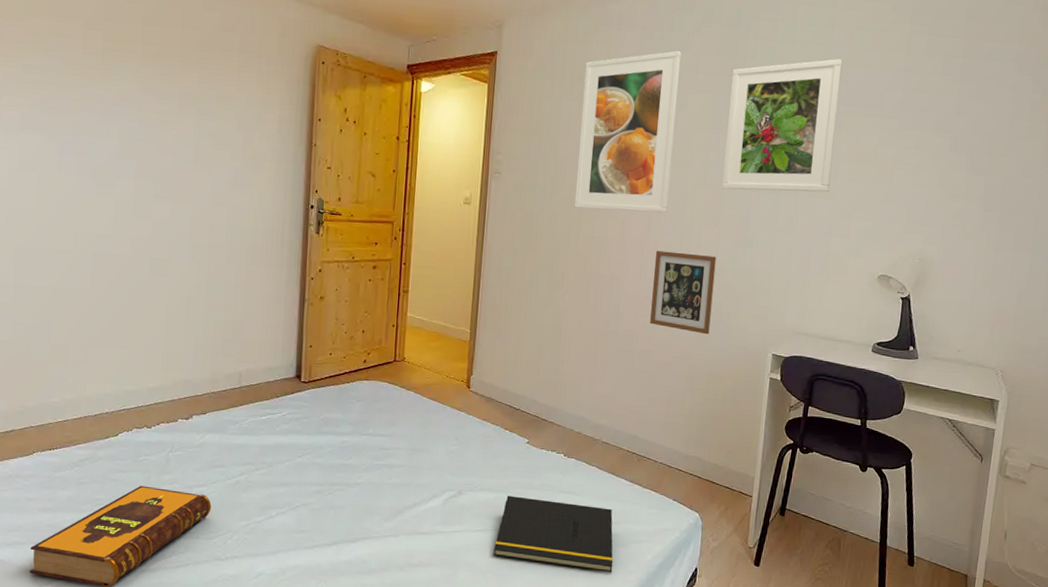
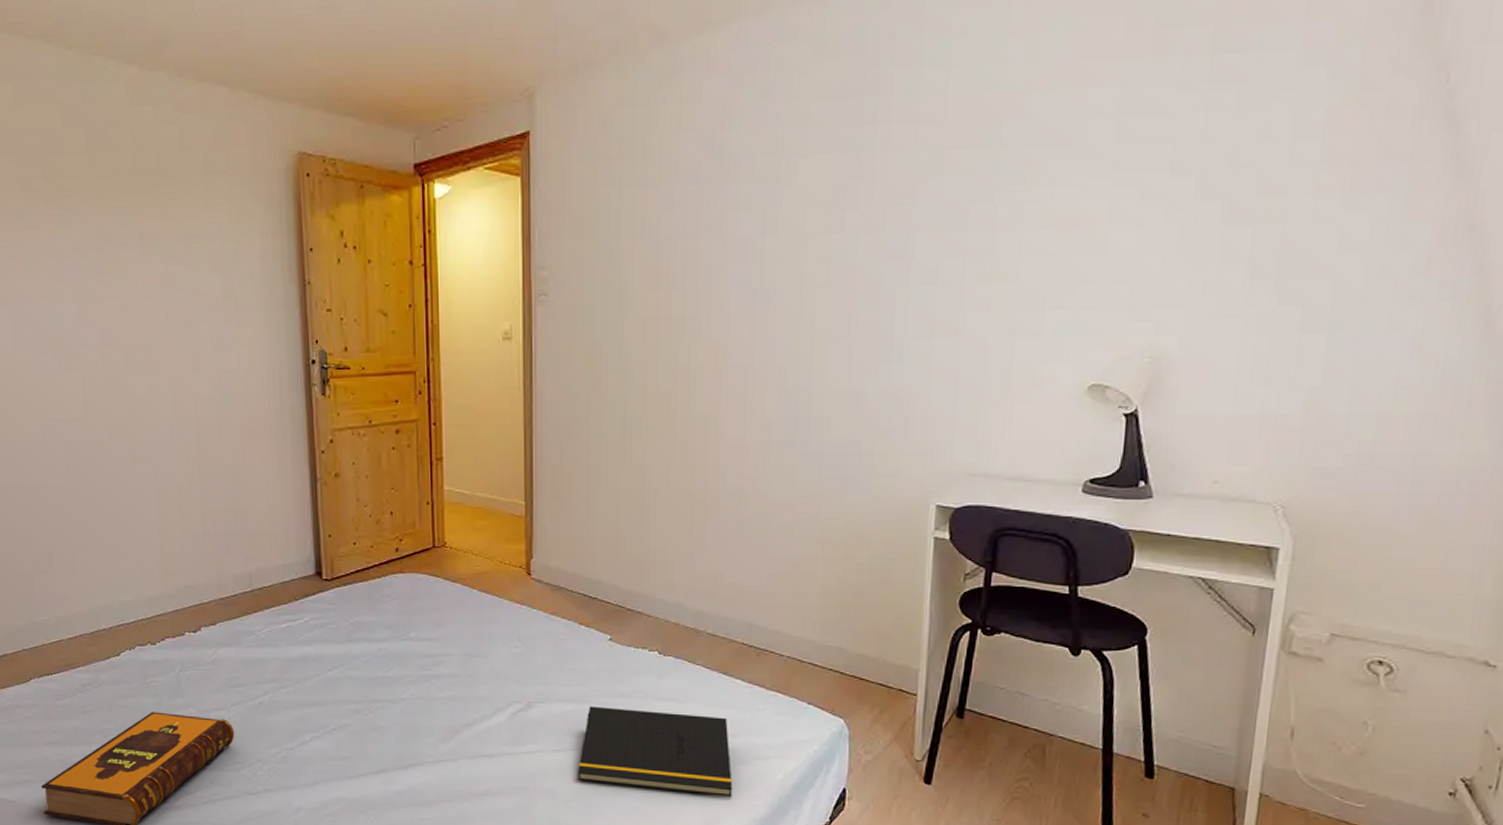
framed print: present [574,51,682,213] -> none [648,99,784,330]
picture frame: present [650,250,717,335] -> none [762,378,850,486]
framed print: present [722,59,843,193] -> none [853,81,1023,285]

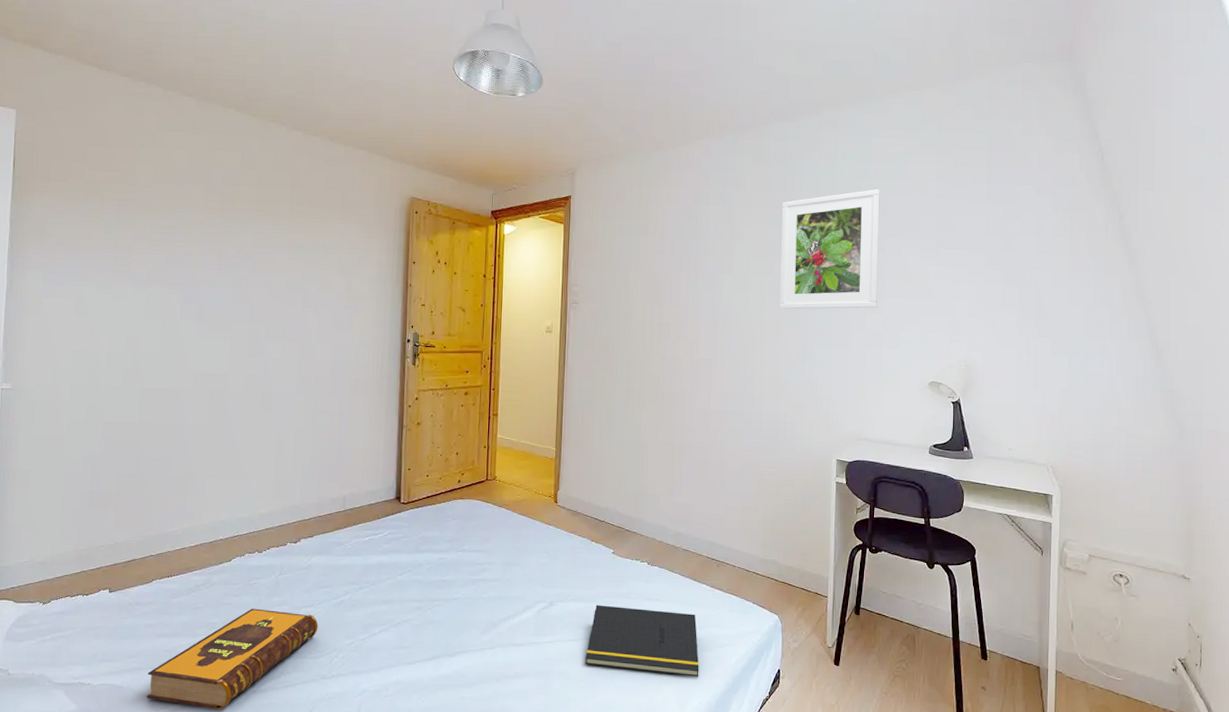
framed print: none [853,81,1023,285] -> present [780,189,880,310]

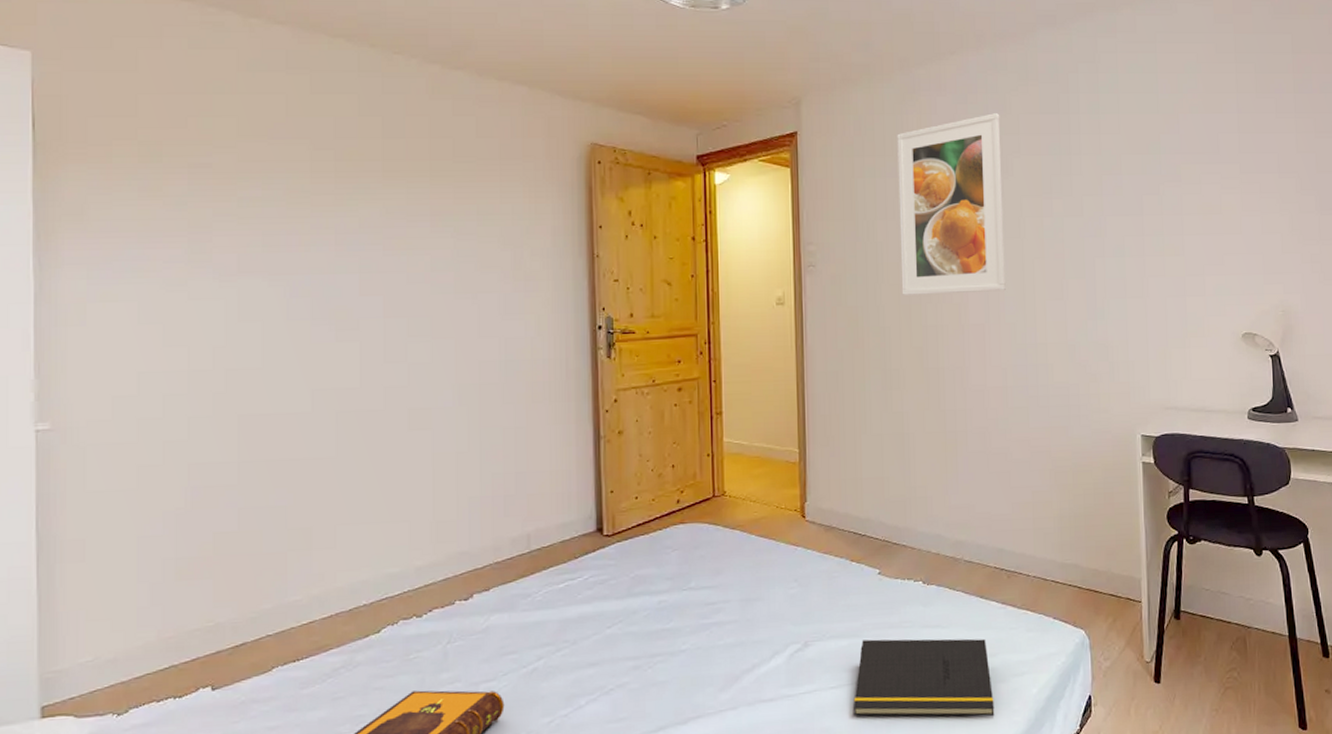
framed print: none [646,188,736,333] -> present [897,113,1006,295]
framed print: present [780,189,880,310] -> none [1056,106,1177,257]

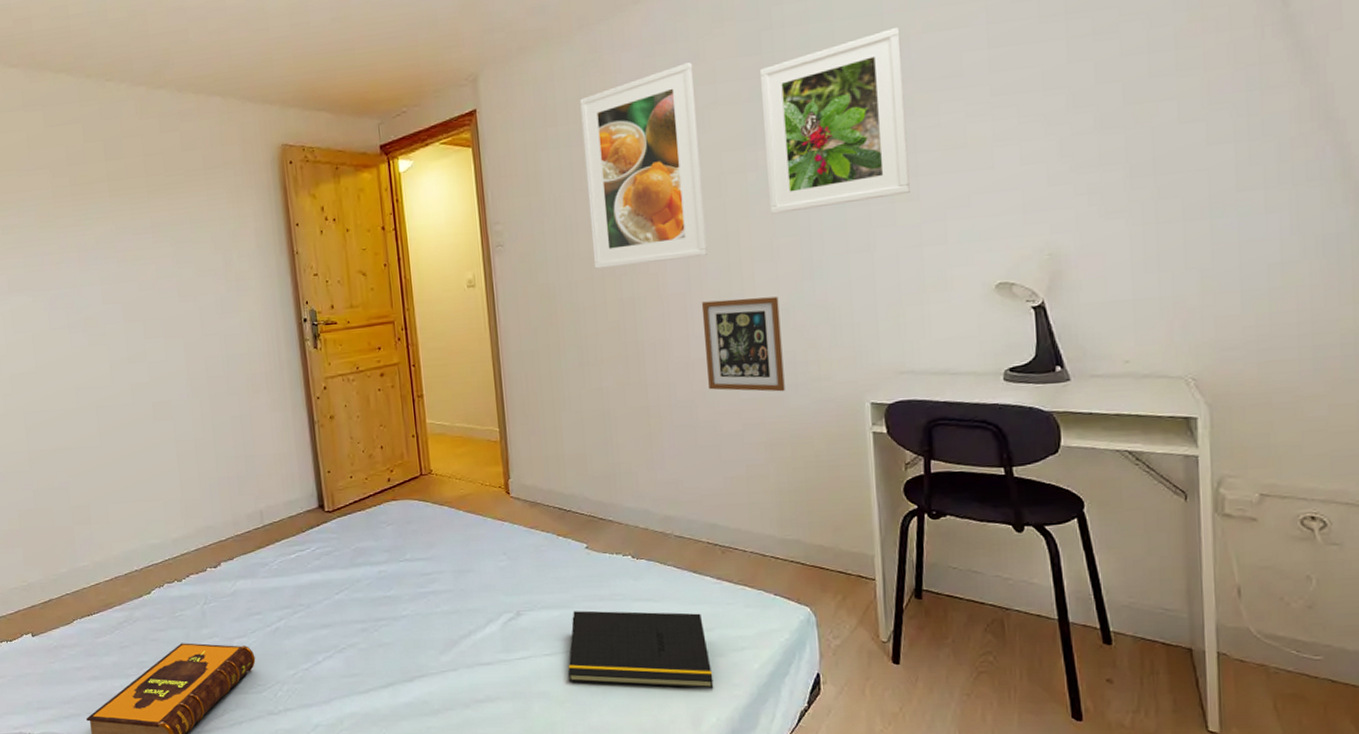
picture frame: none [998,332,1069,422] -> present [701,296,785,392]
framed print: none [1056,106,1177,257] -> present [759,28,910,214]

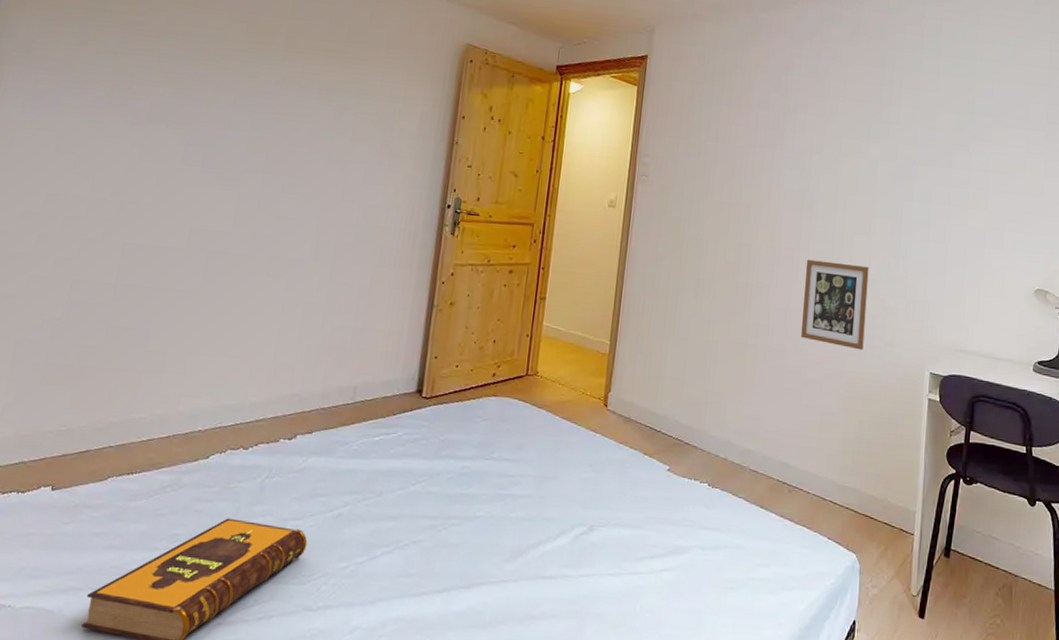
notepad: present [568,610,714,689] -> none [627,532,762,626]
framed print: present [580,62,707,269] -> none [722,60,831,221]
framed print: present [759,28,910,214] -> none [873,72,988,203]

